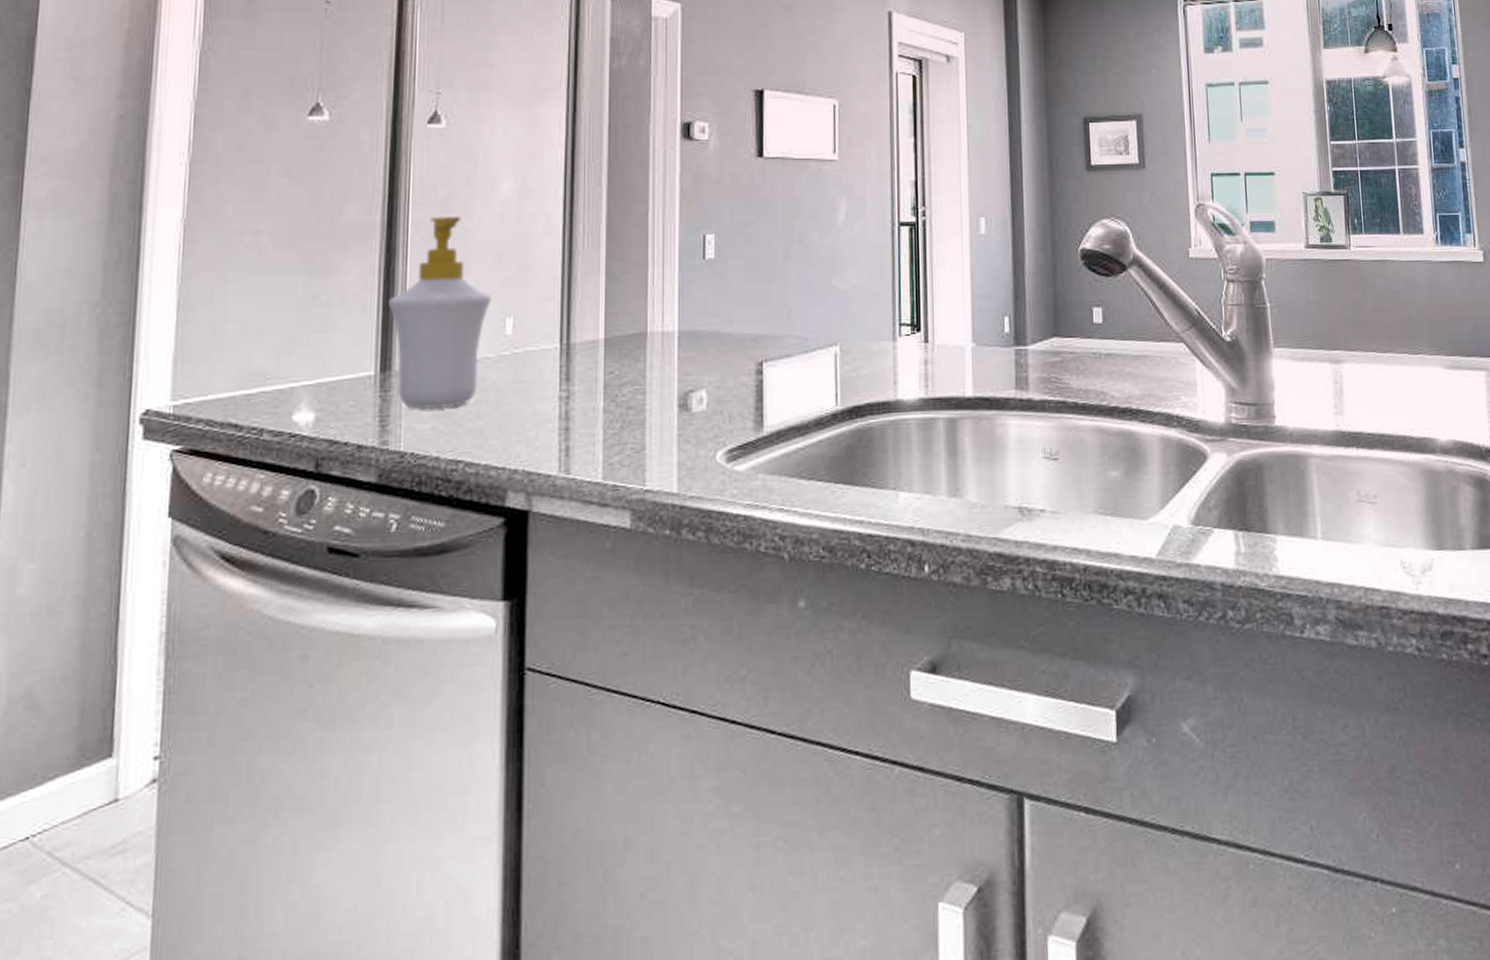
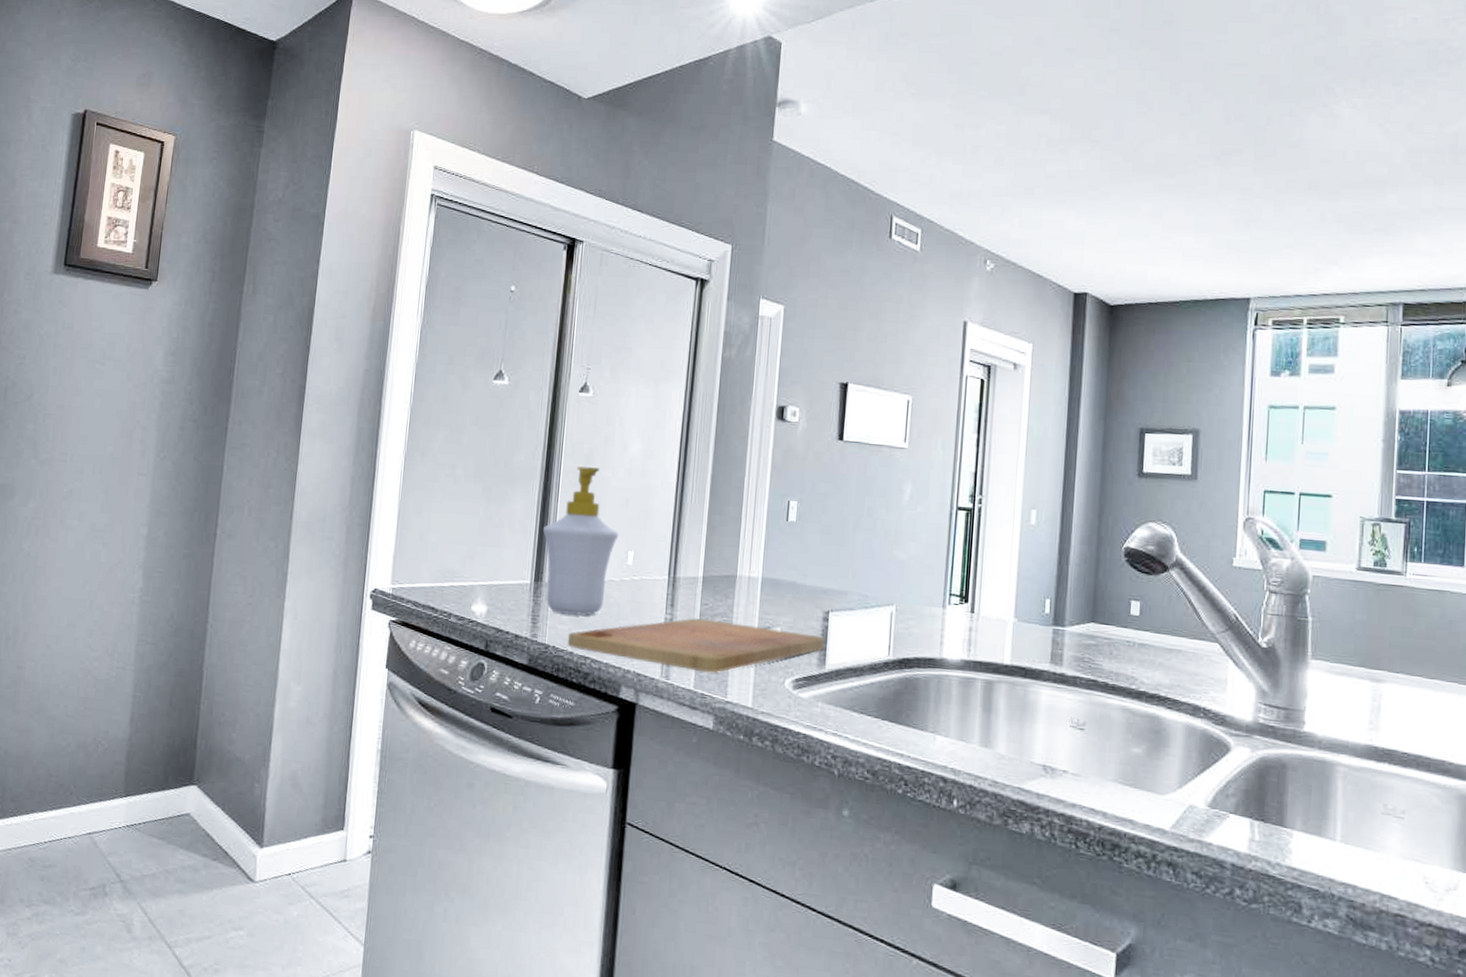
cutting board: none [430,389,760,458] -> present [567,618,825,673]

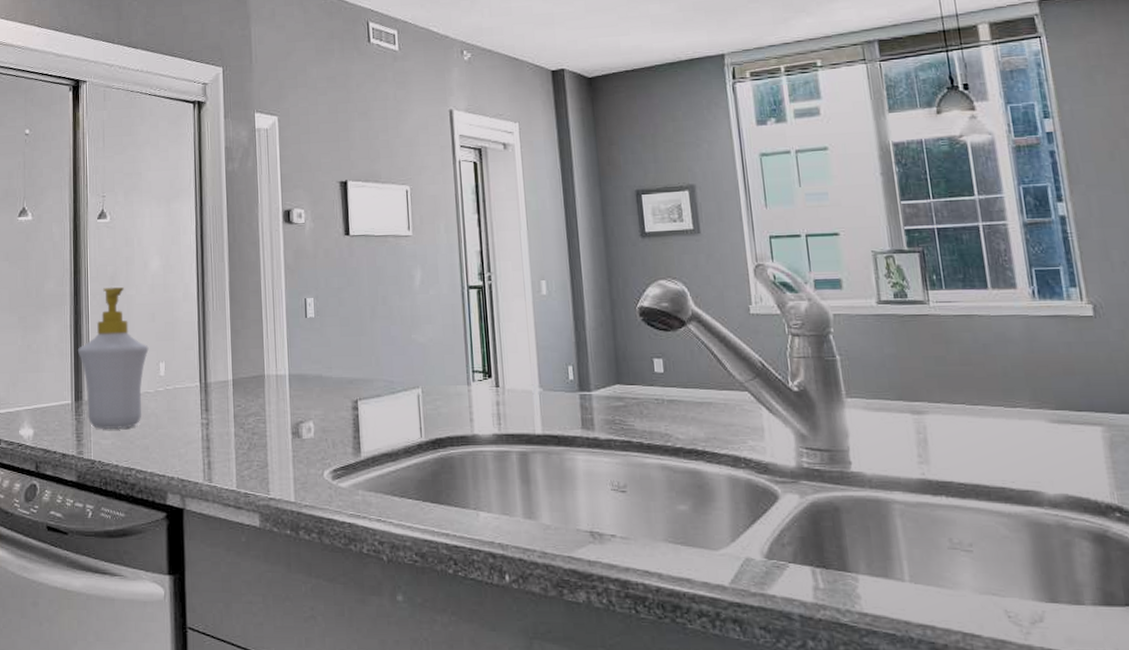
cutting board: present [567,618,825,673] -> none [111,419,357,472]

